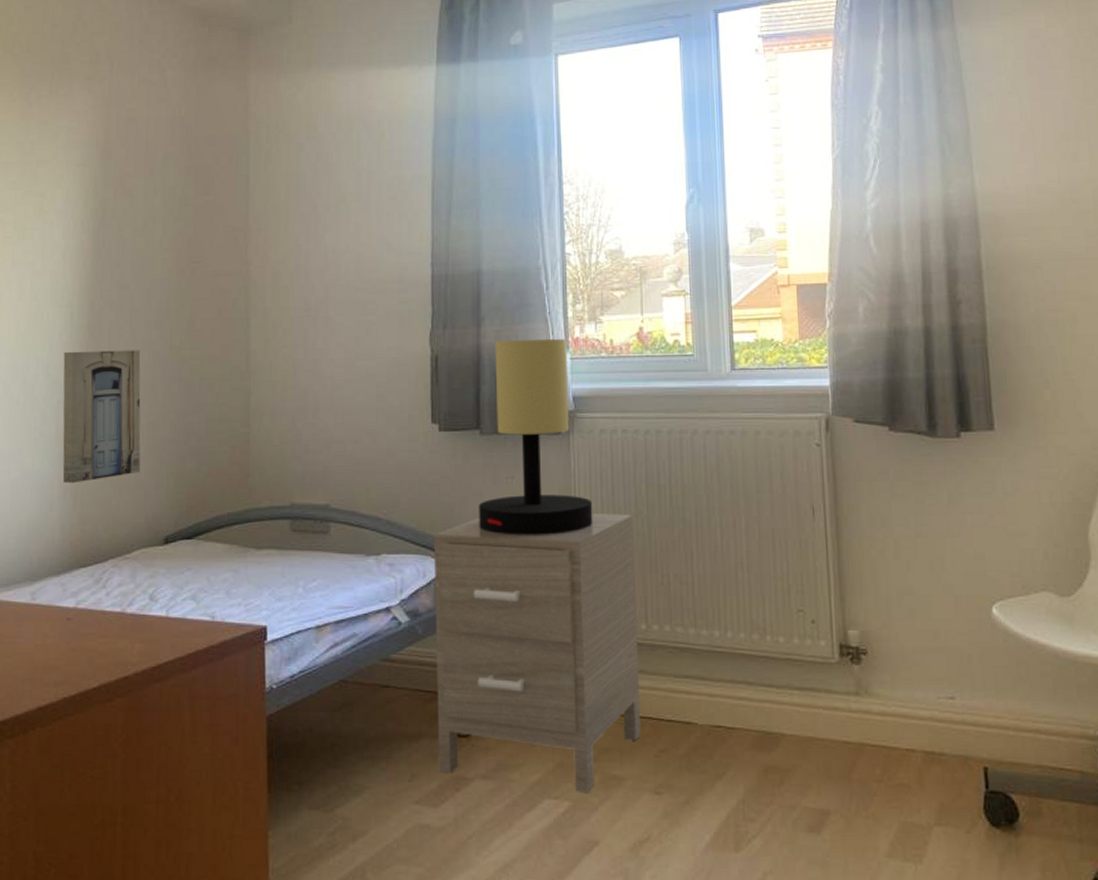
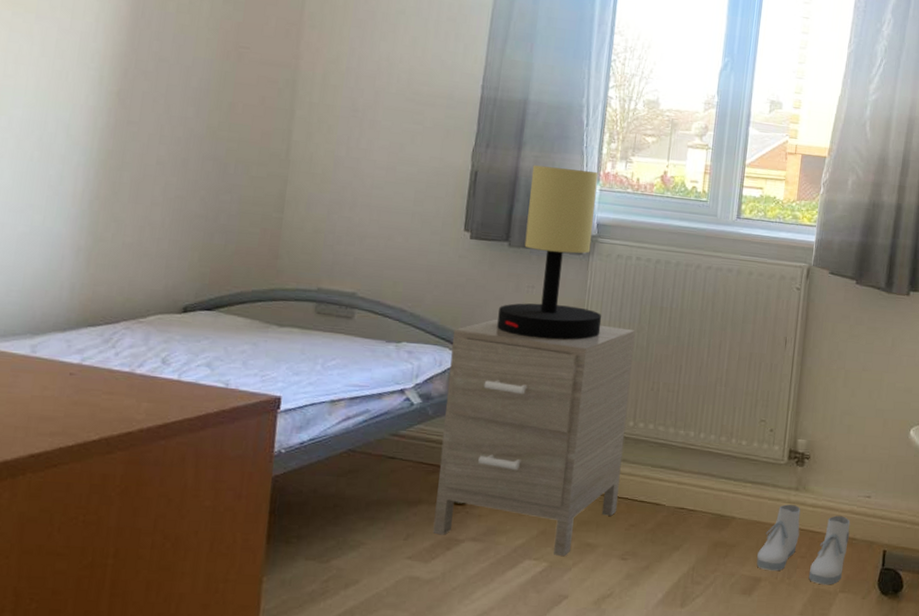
wall art: present [62,350,141,484] -> none [77,114,174,245]
boots: none [819,714,935,817] -> present [756,504,851,585]

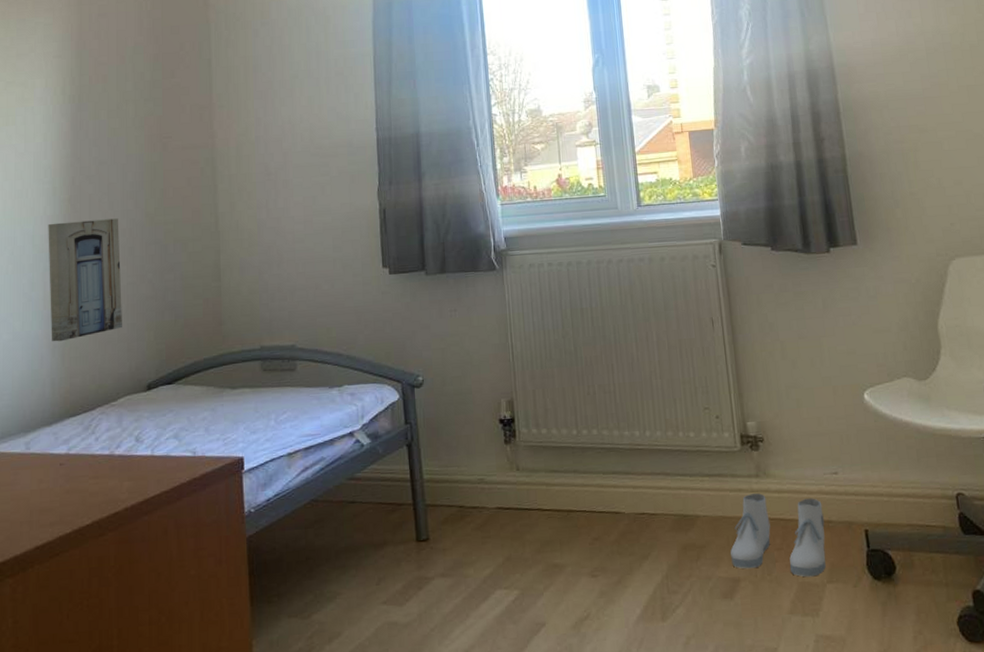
wall art: none [77,114,174,245] -> present [48,218,122,342]
nightstand: present [433,319,636,557] -> none [388,336,577,582]
table lamp: present [497,165,602,340] -> none [427,187,527,361]

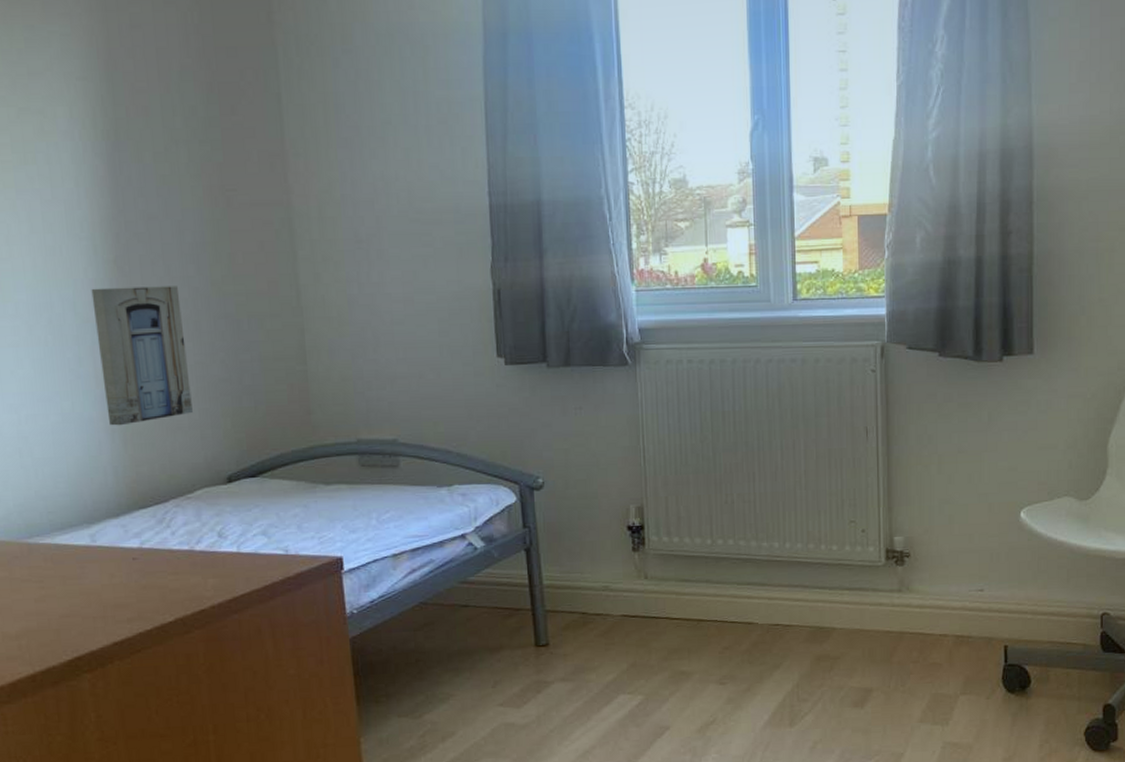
boots: present [730,493,826,577] -> none [864,608,964,689]

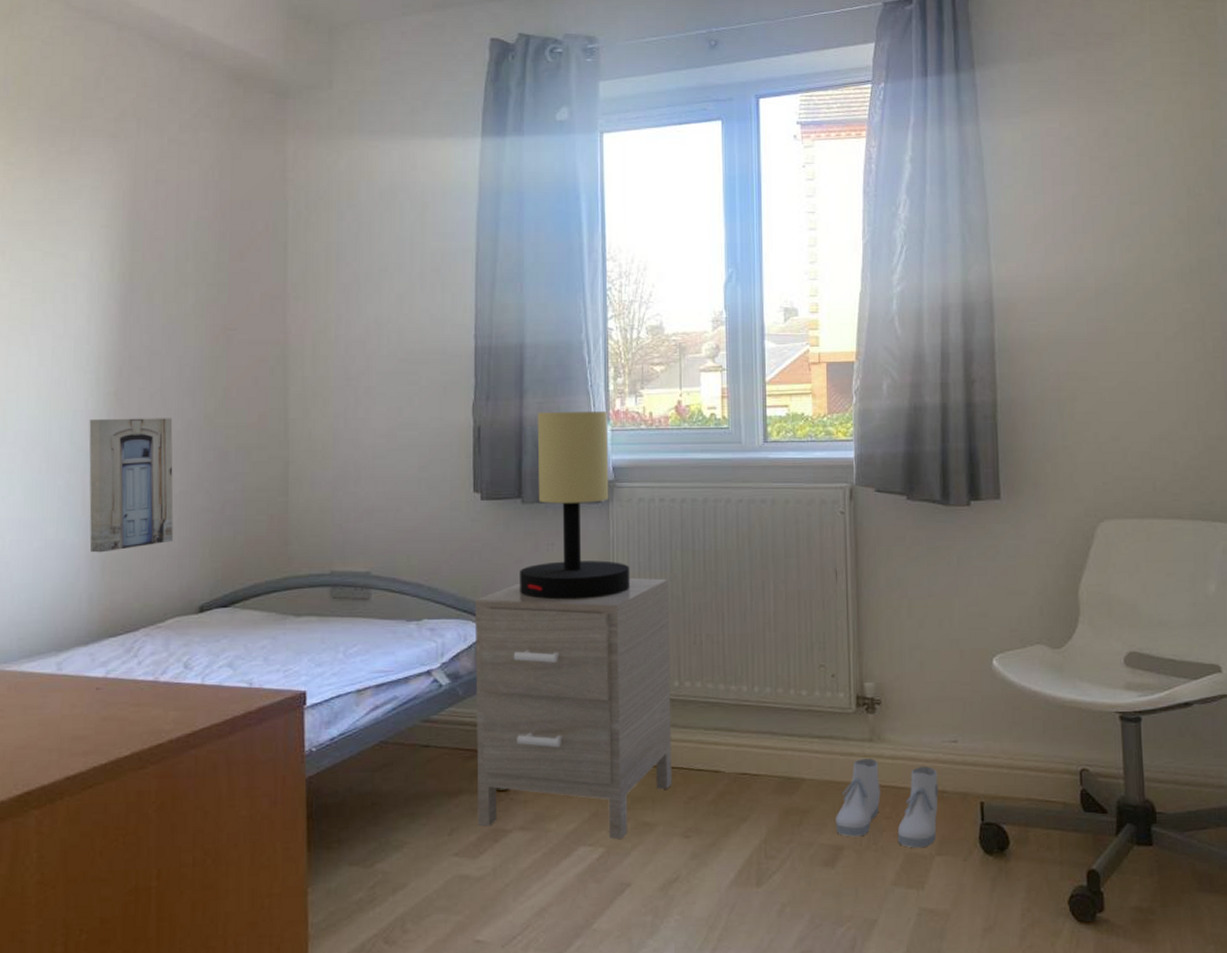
nightstand: none [504,439,706,688] -> present [474,577,672,840]
table lamp: none [548,270,661,463] -> present [520,410,630,600]
boots: none [864,608,964,689] -> present [835,758,938,848]

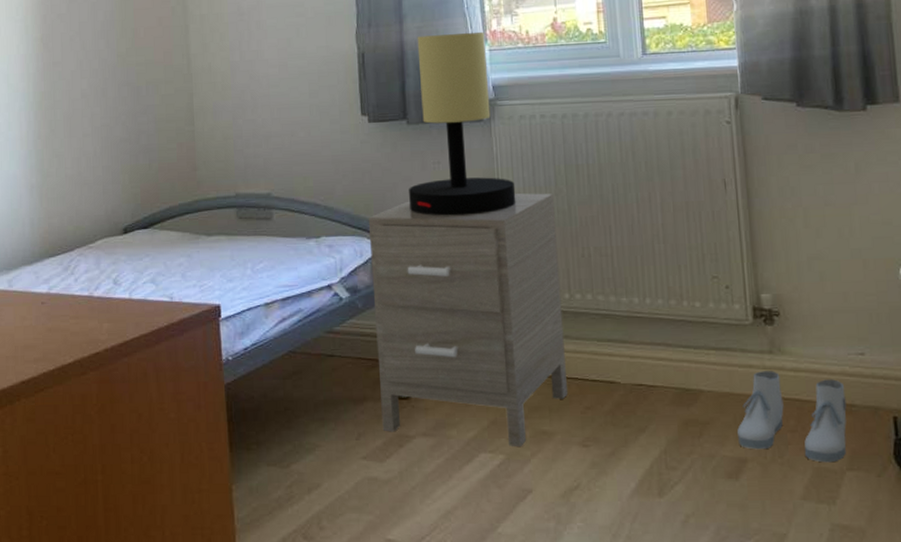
wall art: present [89,418,174,553] -> none [21,58,97,182]

